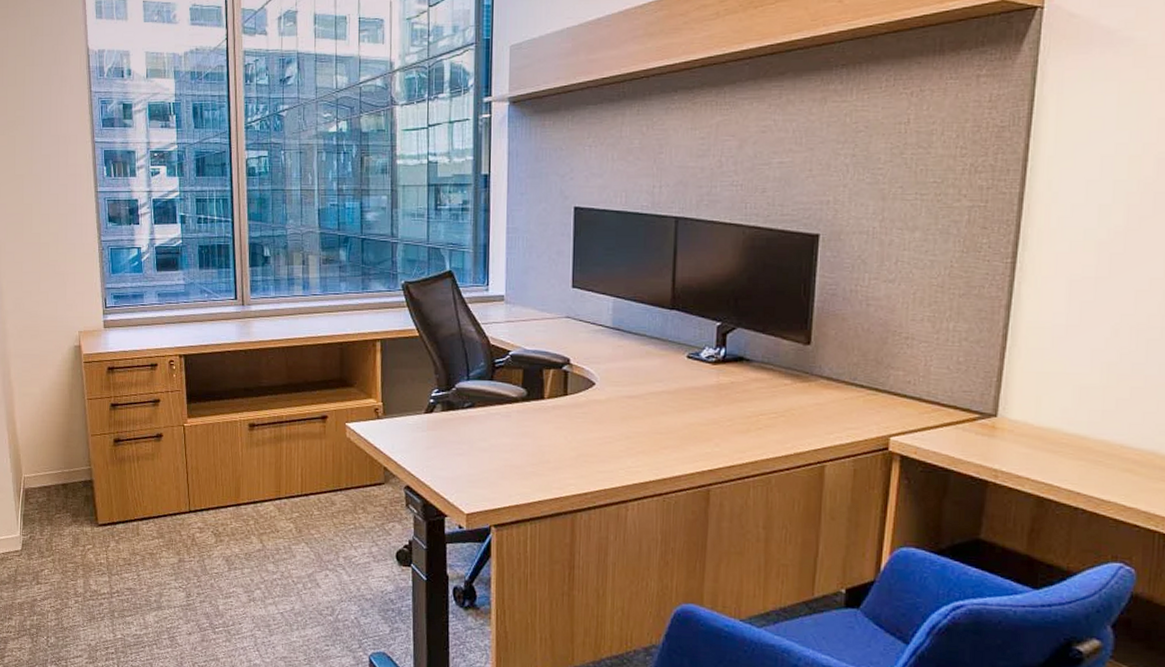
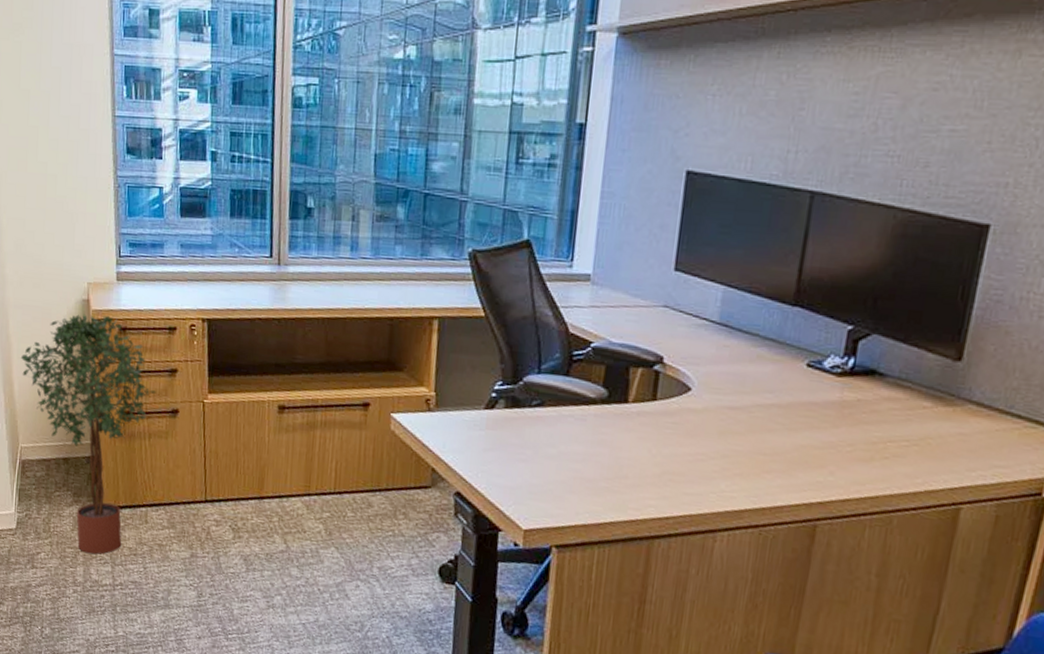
potted tree: none [21,357,142,567] -> present [20,313,156,554]

